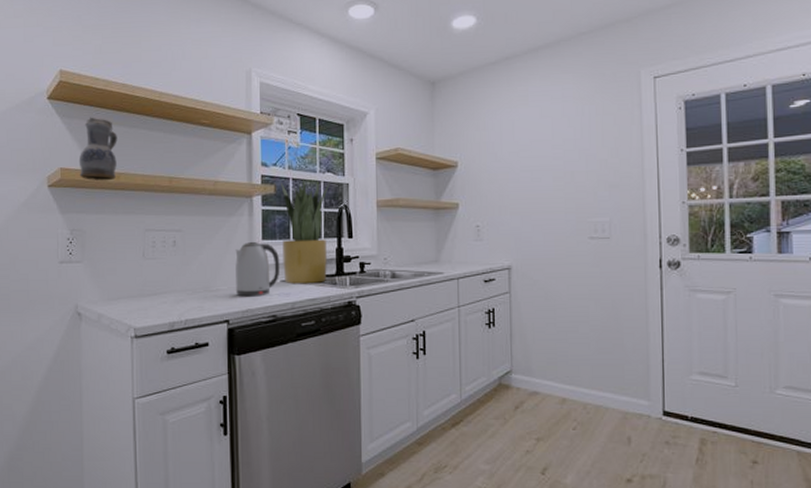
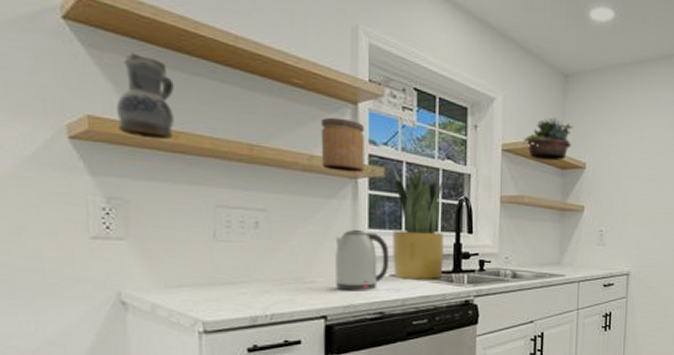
jar: none [223,147,258,192] -> present [320,117,364,173]
succulent planter: none [395,123,443,164] -> present [523,117,573,161]

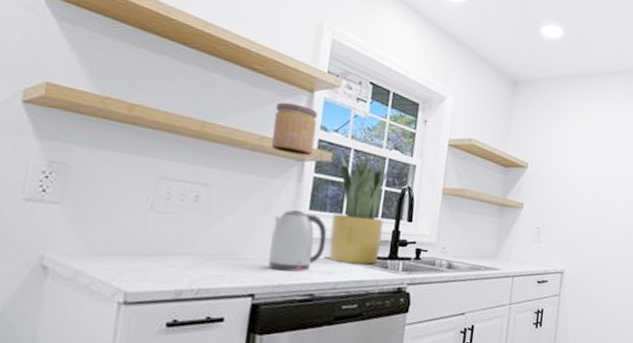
ceramic jug: present [116,53,174,140] -> none [75,29,138,111]
succulent planter: present [523,117,573,161] -> none [469,118,518,159]

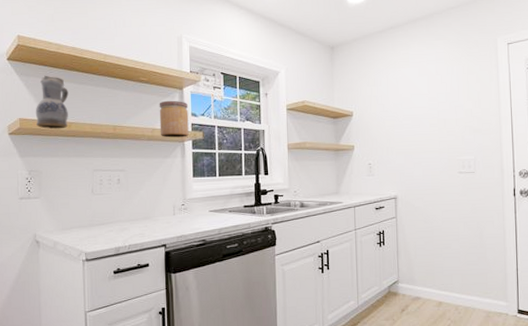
ceramic jug: none [75,29,138,111] -> present [35,75,69,130]
kettle: present [268,209,327,271] -> none [170,178,209,225]
planter: present [329,151,396,265] -> none [208,126,249,214]

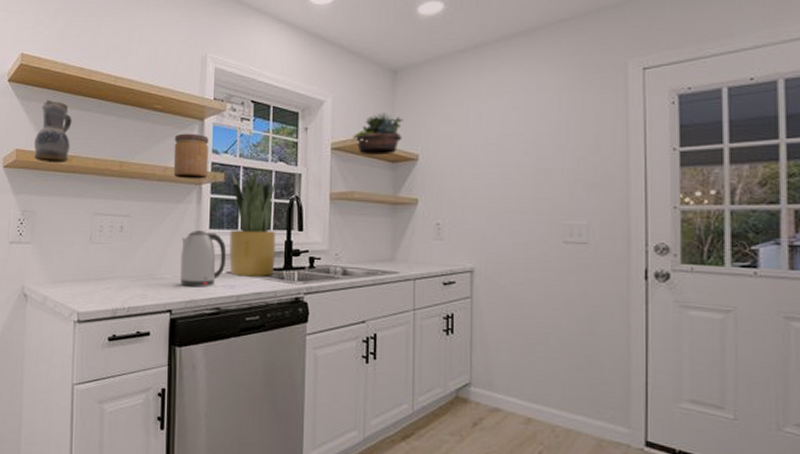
kettle: none [170,178,209,225] -> present [180,230,227,287]
planter: none [208,126,249,214] -> present [229,167,282,277]
succulent planter: none [302,80,341,114] -> present [352,113,404,156]

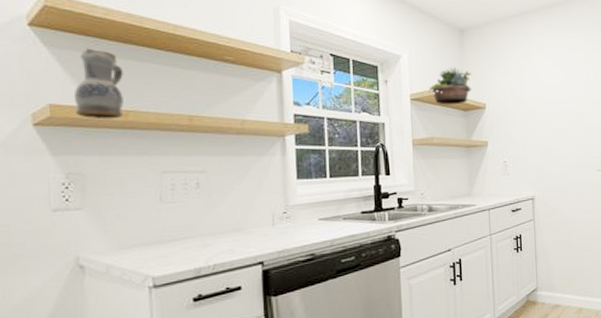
jar: present [173,133,209,179] -> none [250,85,291,132]
kettle: present [180,230,227,287] -> none [268,181,317,237]
planter: present [229,167,282,277] -> none [315,118,366,222]

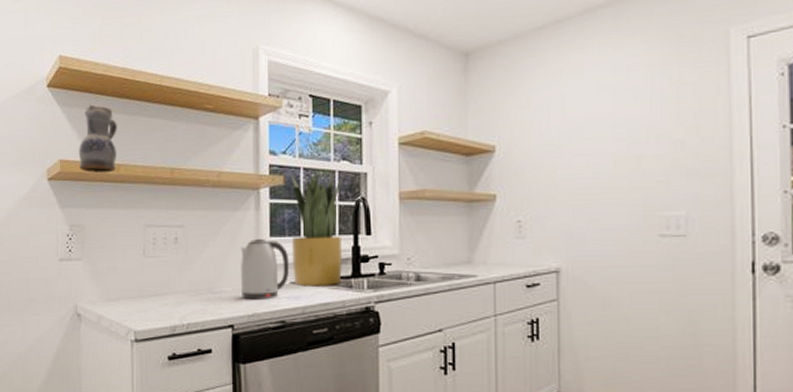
kettle: none [268,181,317,237] -> present [241,238,290,300]
planter: none [315,118,366,222] -> present [291,168,346,287]
succulent planter: present [428,67,472,105] -> none [421,101,478,149]

